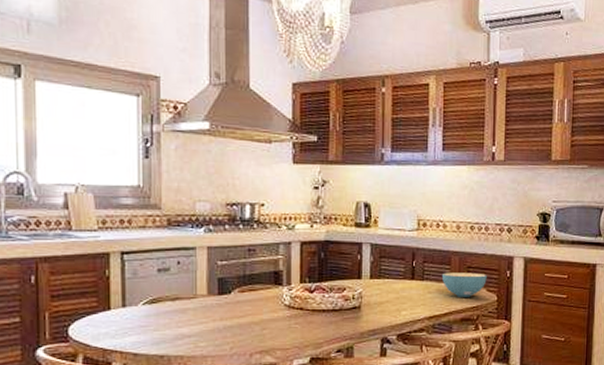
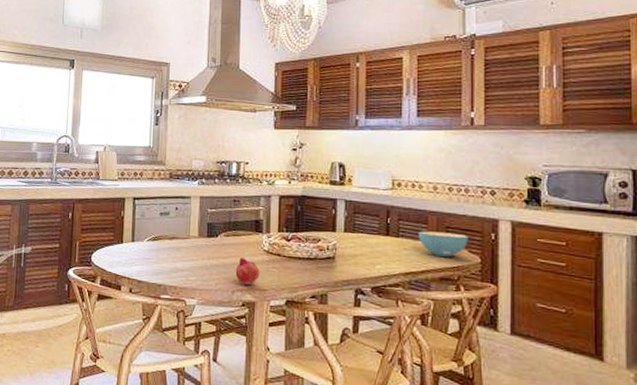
fruit: none [253,316,281,346] -> present [235,258,260,285]

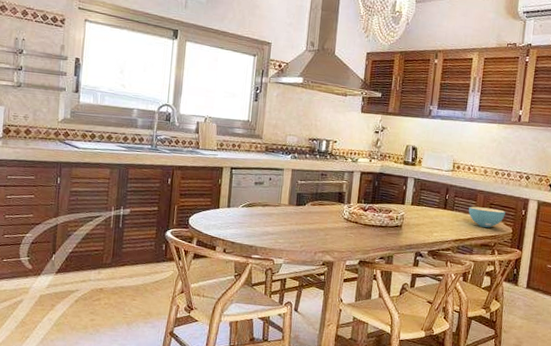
fruit: present [235,258,260,285] -> none [318,224,340,248]

